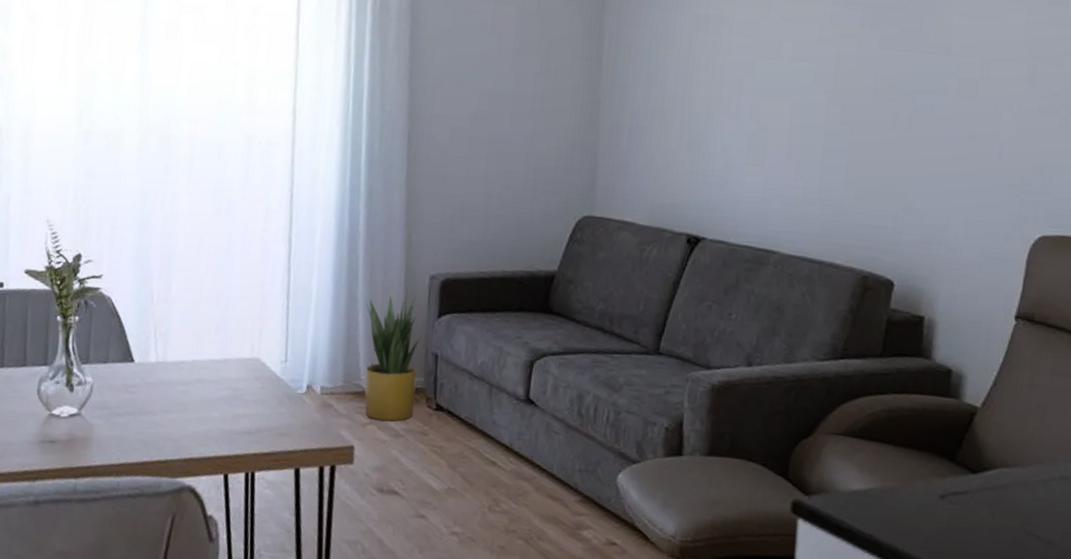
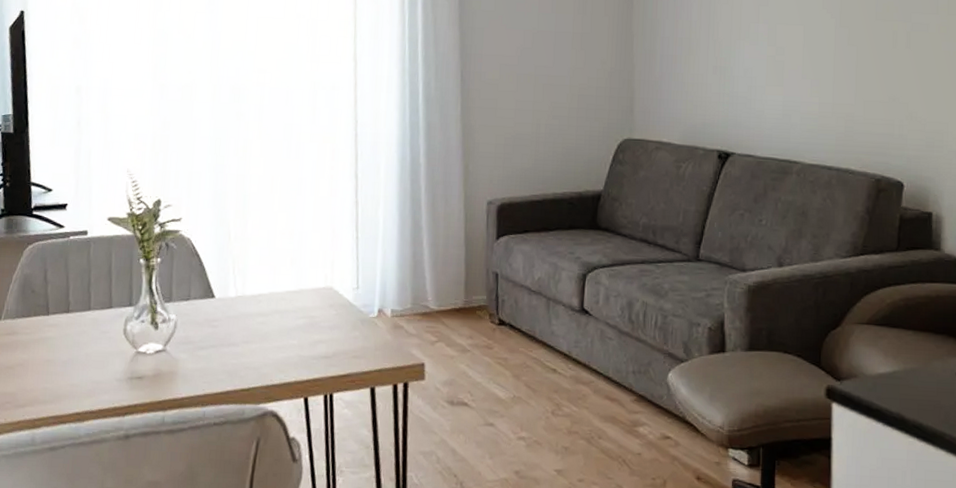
planter: present [364,296,421,422] -> none [430,222,482,338]

